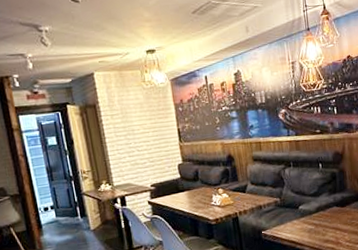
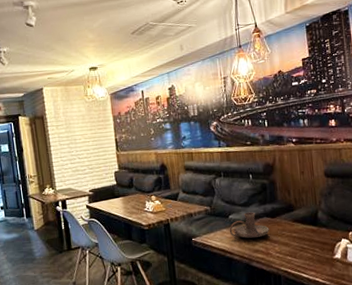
candle holder: none [299,202,339,229] -> present [229,212,269,239]

